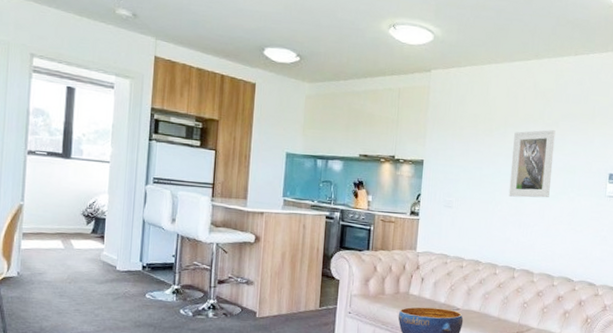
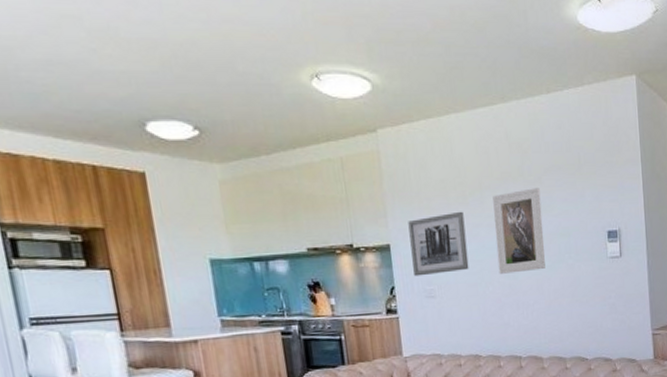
wall art: none [438,141,488,190] -> present [408,211,469,277]

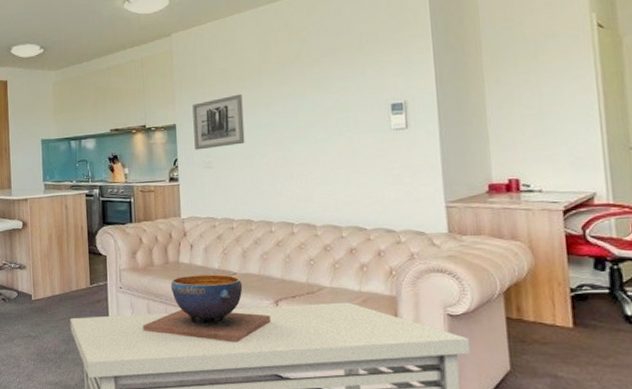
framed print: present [493,188,545,274] -> none [270,69,321,147]

